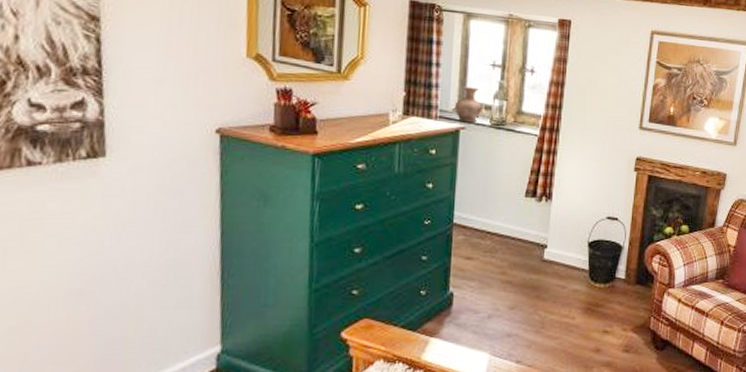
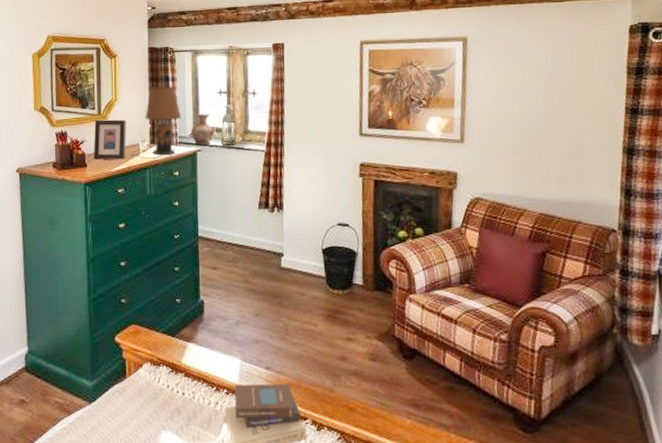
picture frame: none [328,79,374,130] -> present [94,119,126,160]
table lamp: none [377,48,445,132] -> present [131,86,182,159]

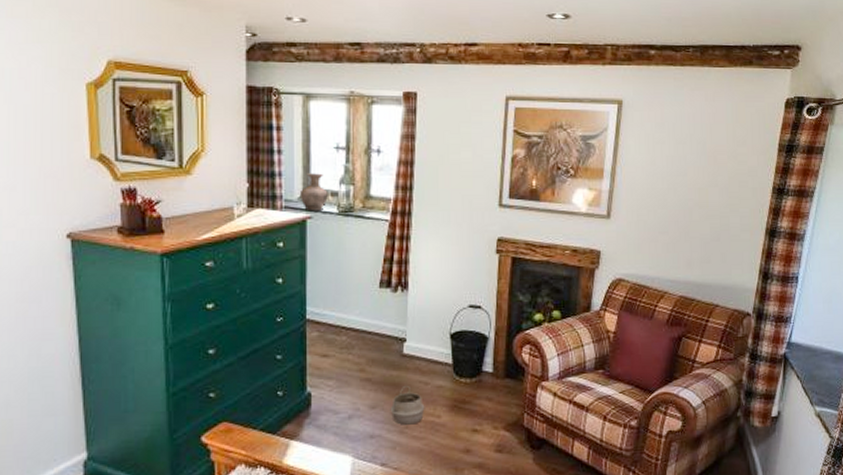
picture frame: present [94,119,126,160] -> none [174,175,216,226]
table lamp: present [131,86,182,159] -> none [223,136,289,226]
woven basket: none [272,296,303,332] -> present [390,386,425,425]

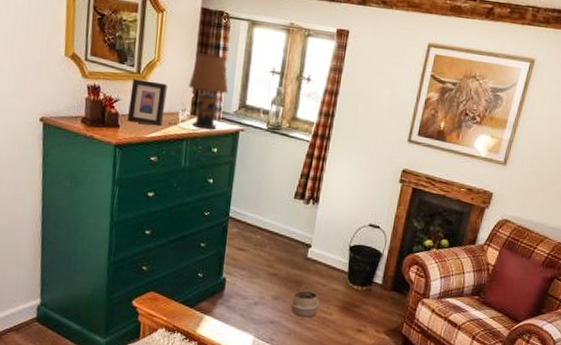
picture frame: none [174,175,216,226] -> present [128,79,167,127]
table lamp: none [223,136,289,226] -> present [168,53,229,131]
vase: present [299,173,328,211] -> none [235,91,260,126]

